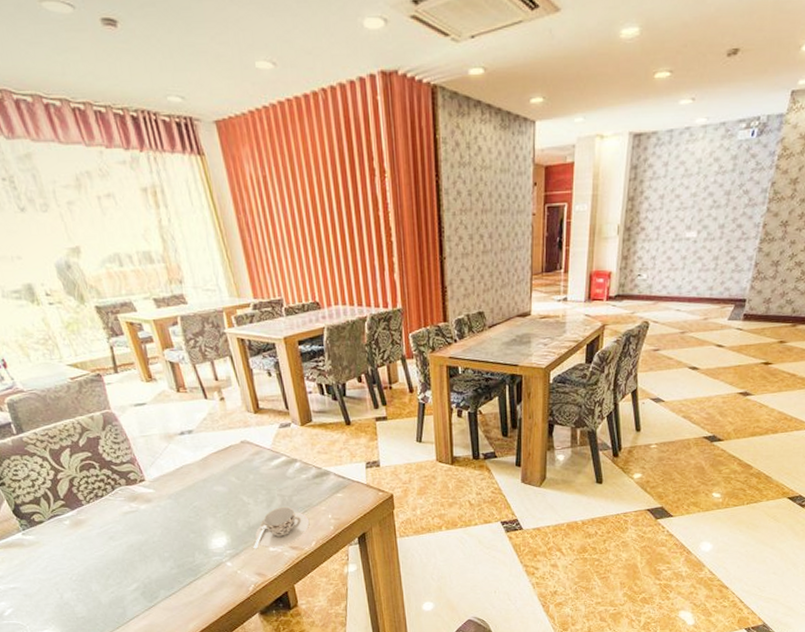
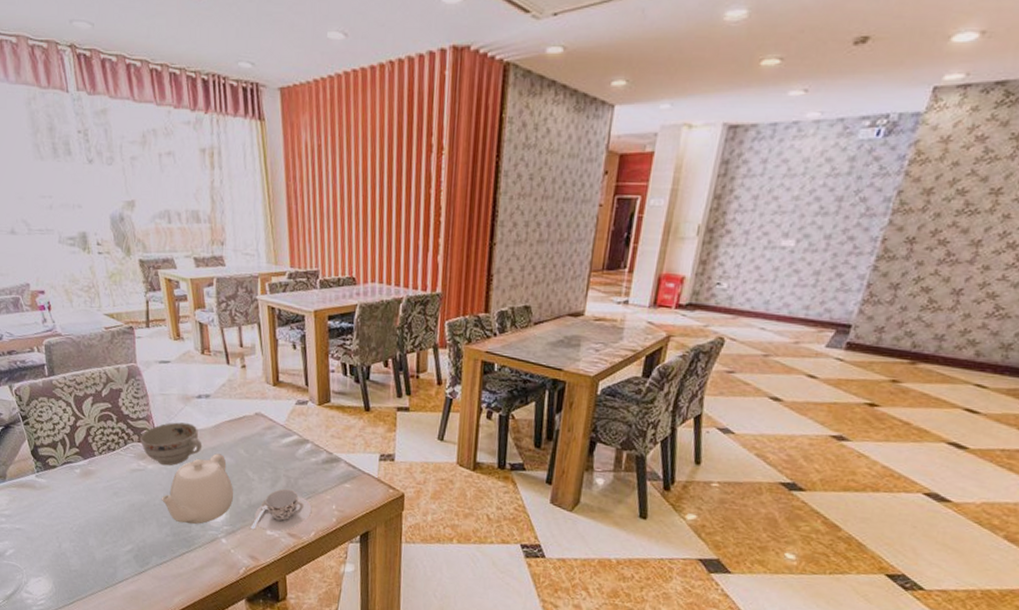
teacup: none [127,460,193,504] -> present [140,422,203,466]
teapot: none [159,484,232,555] -> present [161,453,234,525]

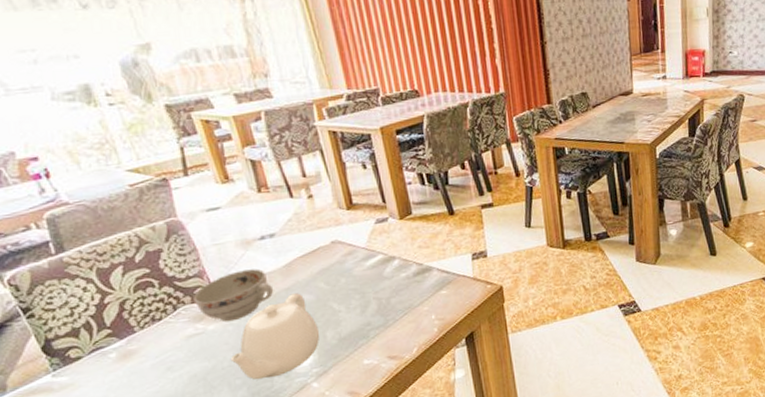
teacup: present [250,488,312,532] -> none [344,310,411,364]

